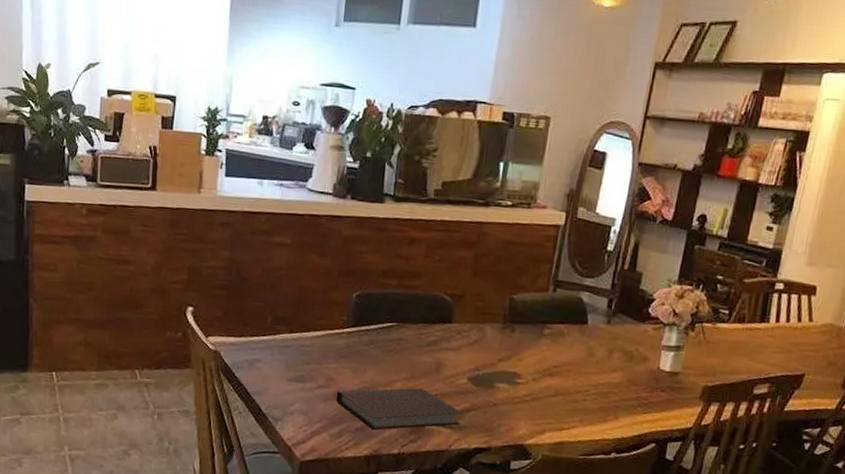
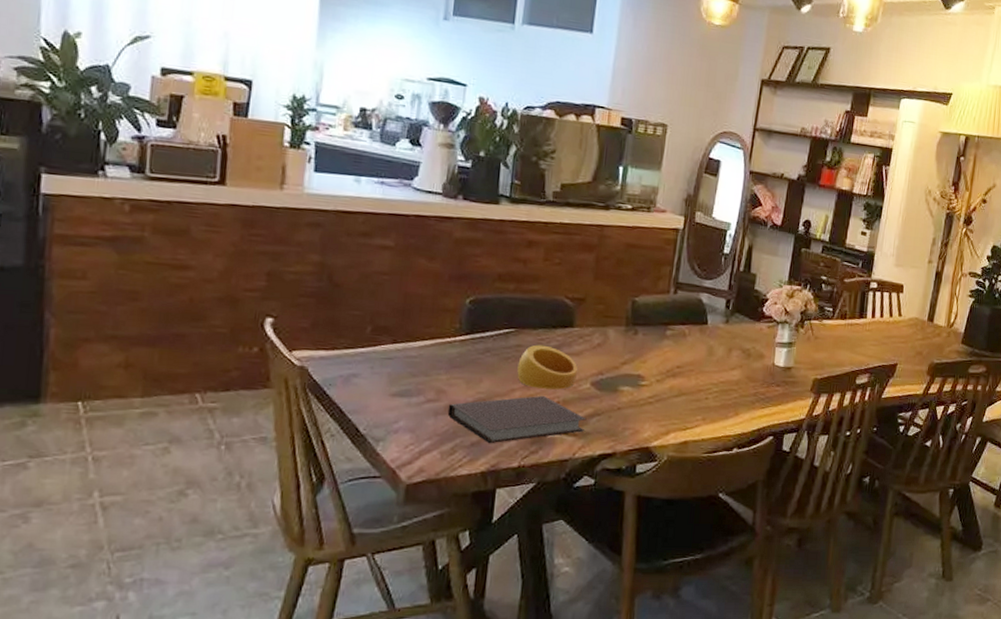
ring: none [398,339,456,383] -> present [517,344,578,390]

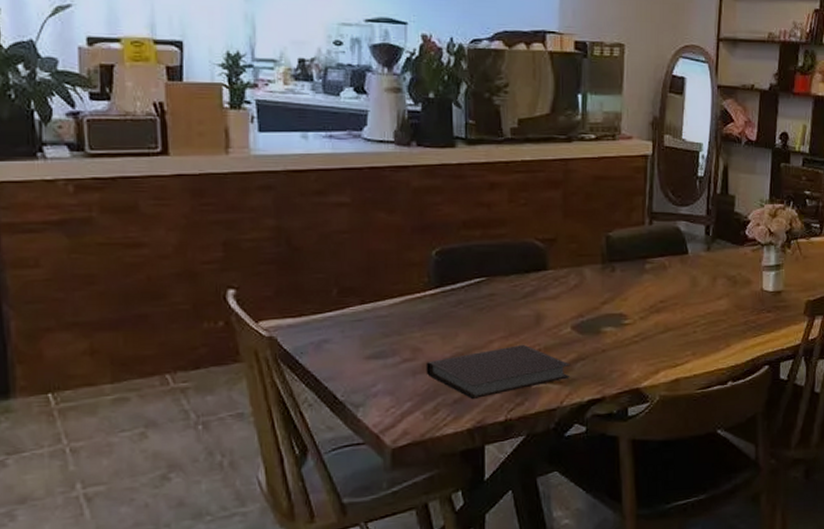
ring: present [517,344,578,390] -> none [493,291,557,338]

